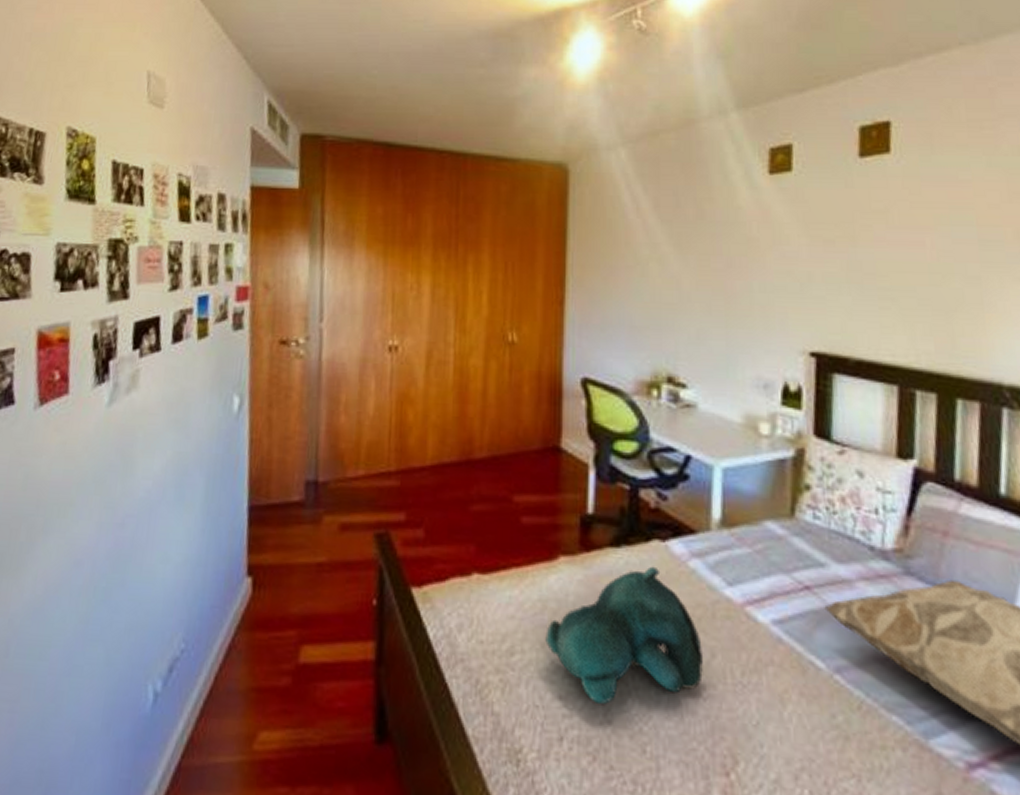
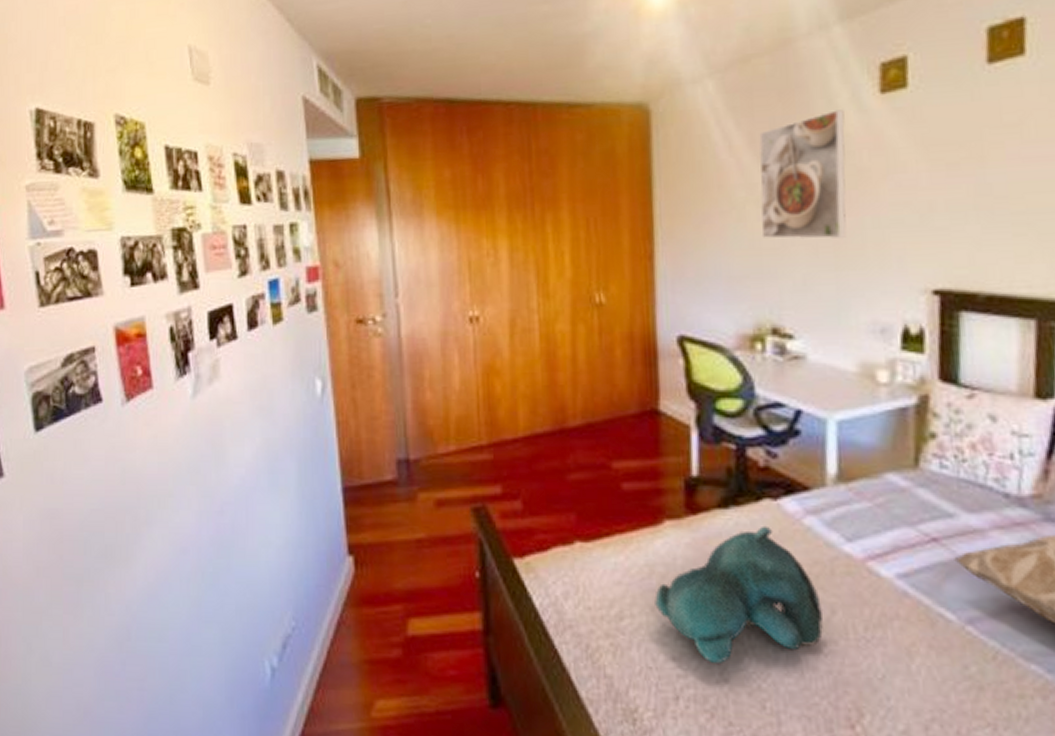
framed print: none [662,185,738,299] -> present [759,109,847,240]

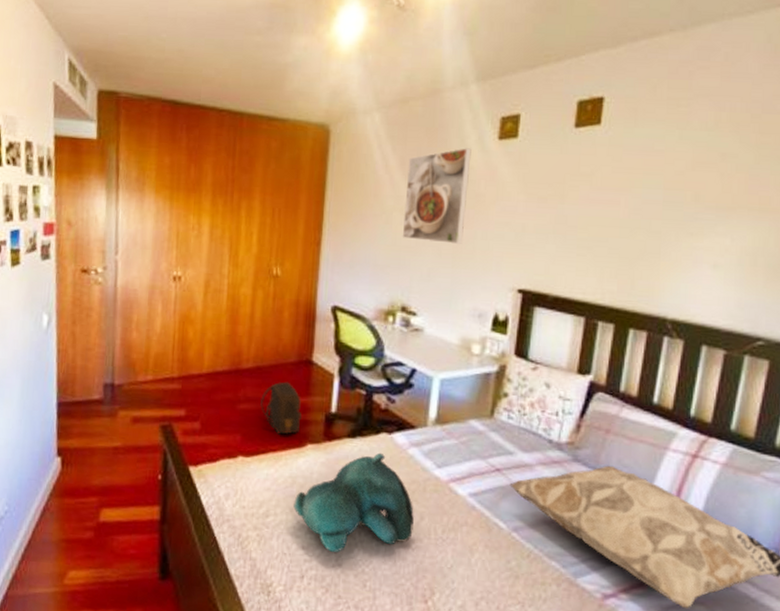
backpack: none [597,440,653,510] -> present [260,381,302,435]

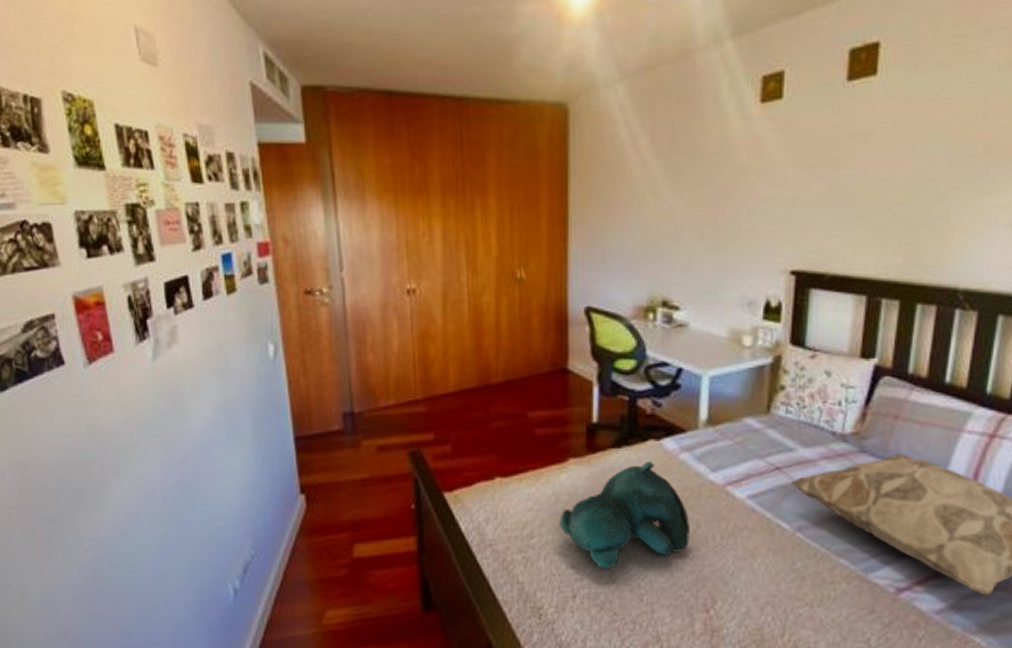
backpack: present [260,381,302,435] -> none [515,394,560,451]
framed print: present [402,148,471,244] -> none [657,115,730,227]

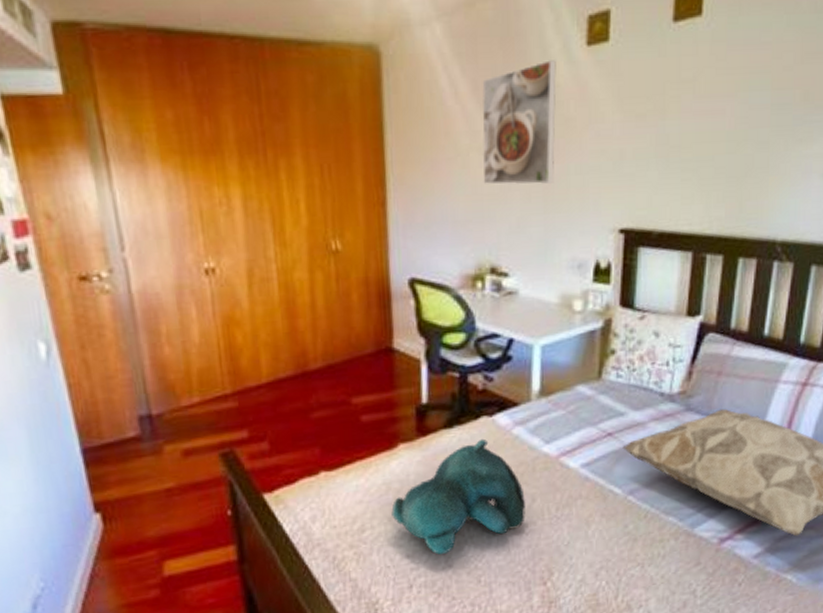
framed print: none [657,115,730,227] -> present [482,60,556,185]

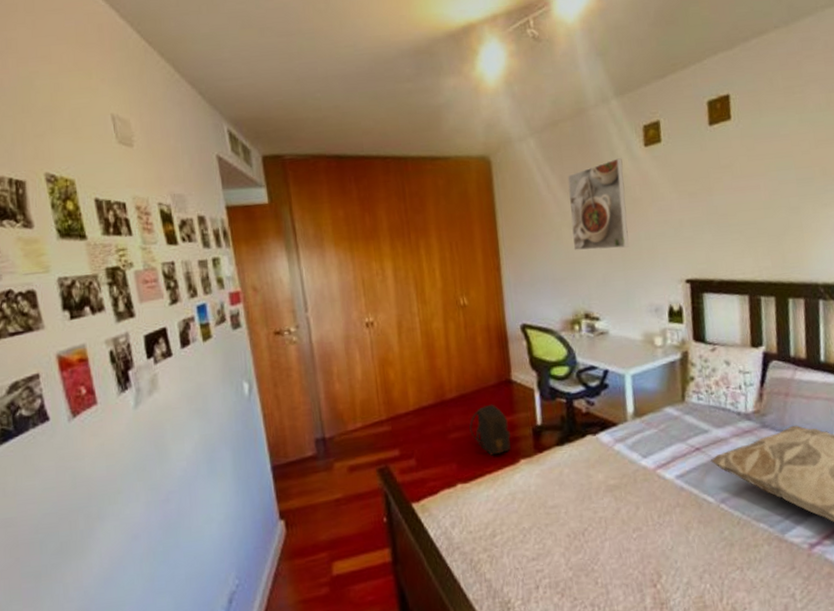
backpack: none [337,377,388,439] -> present [469,404,511,456]
teddy bear: present [391,438,525,555] -> none [517,454,632,558]

